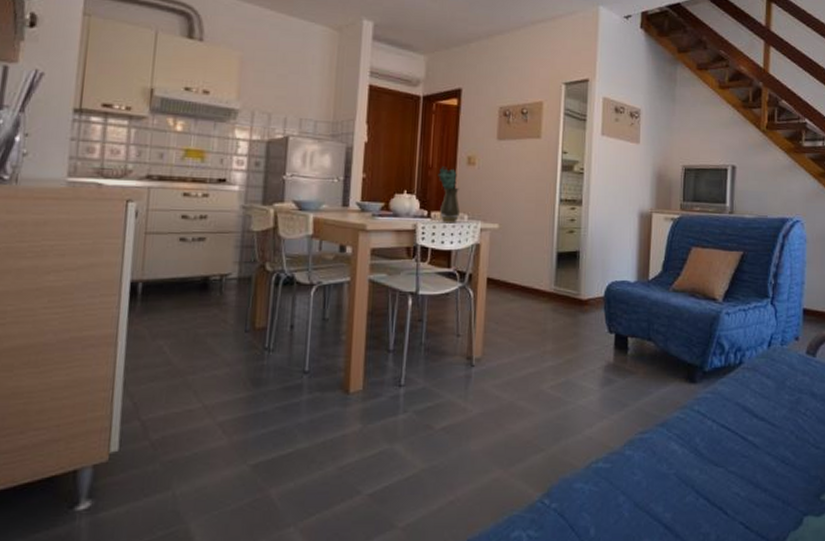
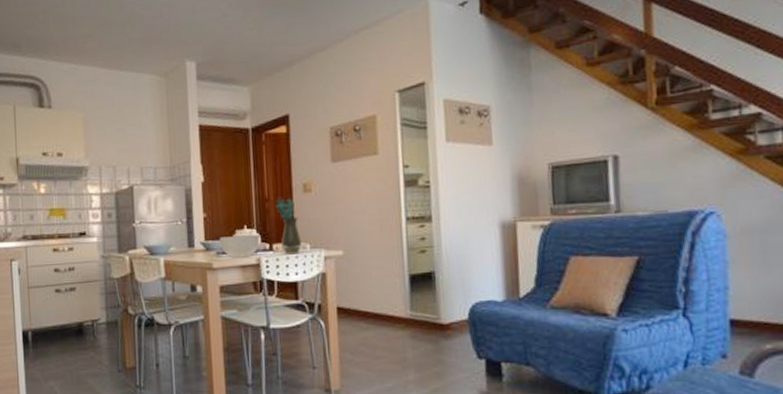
bowl: none [376,199,419,222] -> present [219,234,260,258]

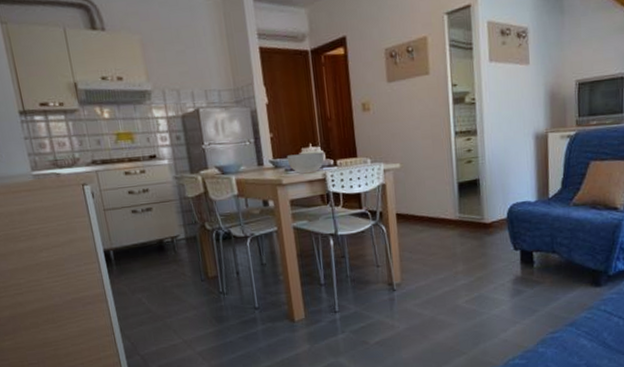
vase: present [275,196,303,255] -> none [337,115,364,169]

